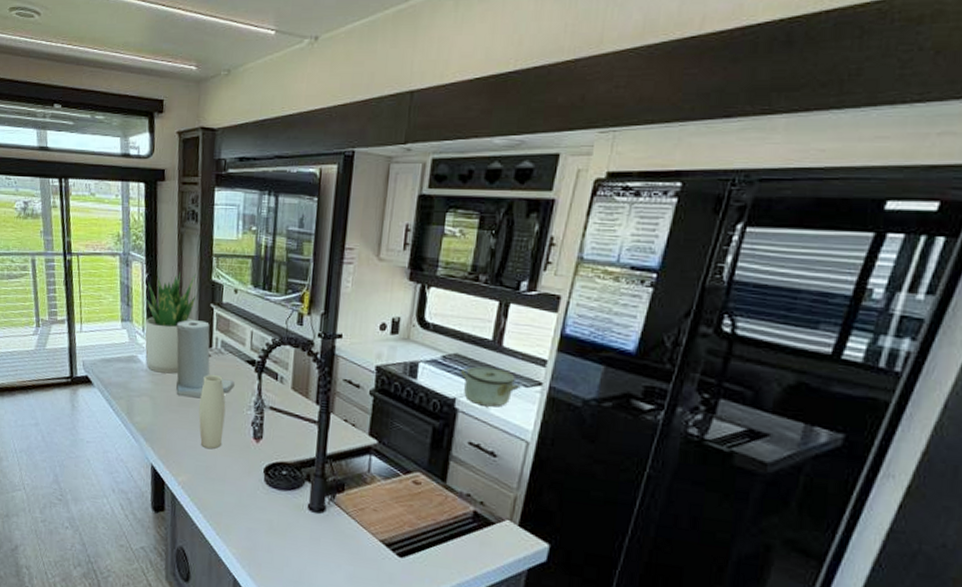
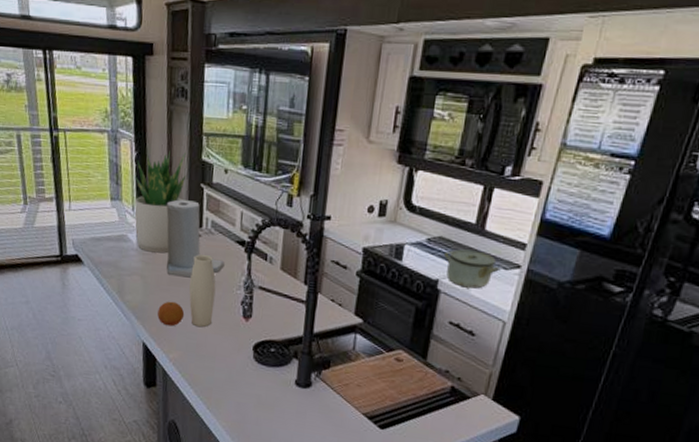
fruit: none [166,422,194,448] -> present [157,301,185,326]

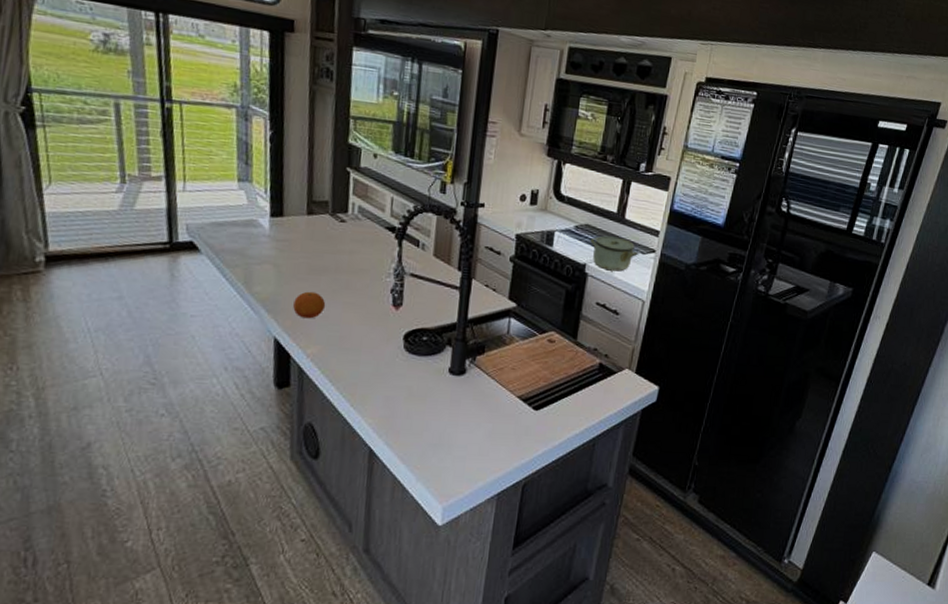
planter: present [135,150,187,254] -> none [268,132,331,240]
paper towel: present [166,199,225,278] -> none [305,183,373,266]
vase: present [189,254,216,328] -> none [331,241,363,319]

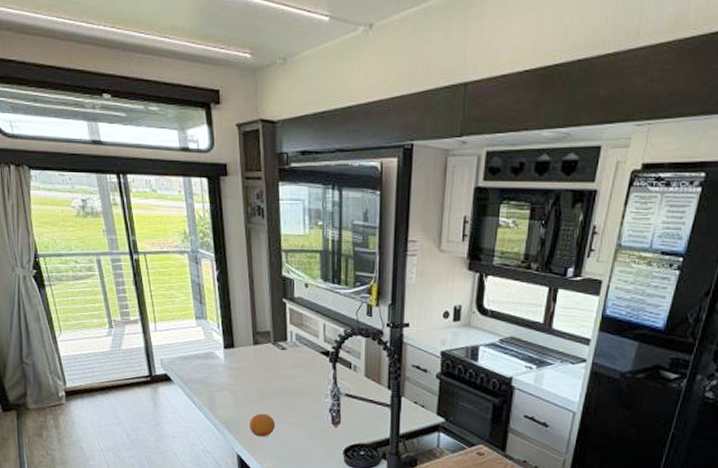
cooking pot: present [589,235,639,272] -> none [515,347,568,383]

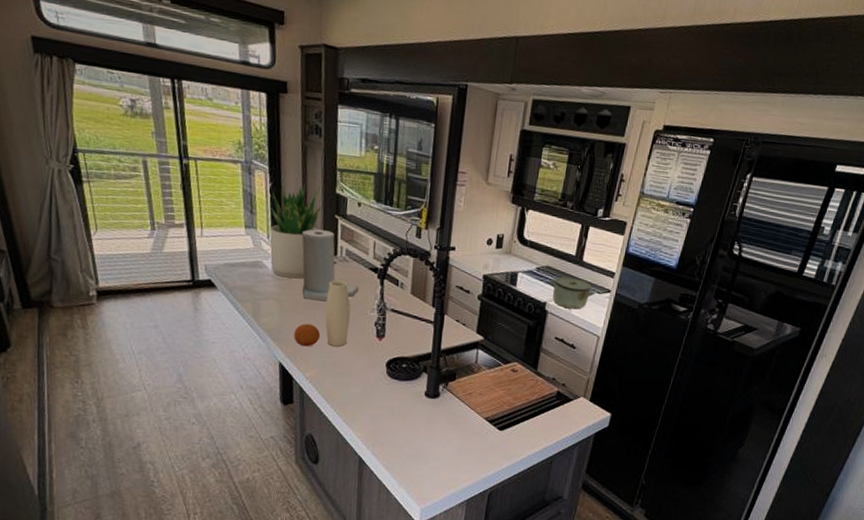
planter: none [218,268,268,368] -> present [269,183,321,279]
paper towel: none [251,315,311,390] -> present [302,229,359,302]
vase: none [279,367,304,436] -> present [325,280,351,347]
cooking pot: none [515,347,568,383] -> present [550,276,595,310]

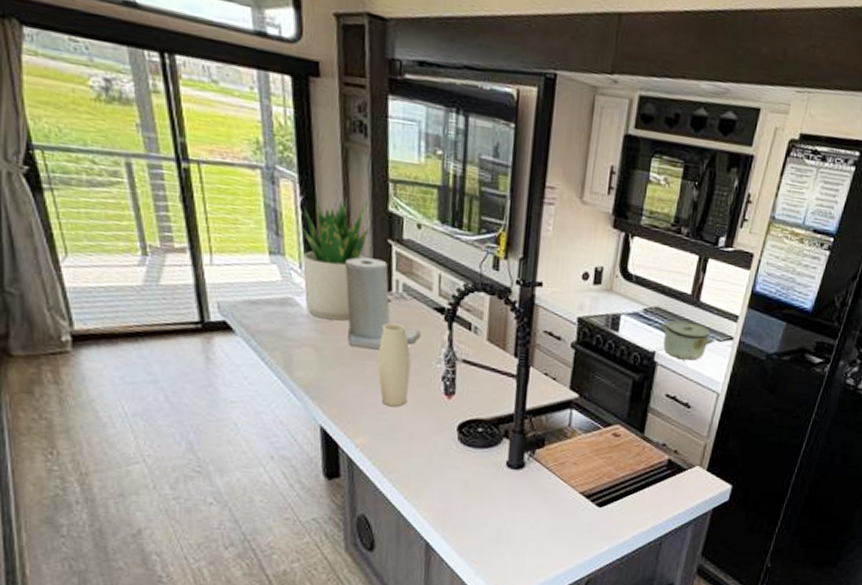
fruit: present [294,323,321,347] -> none [338,377,373,407]

